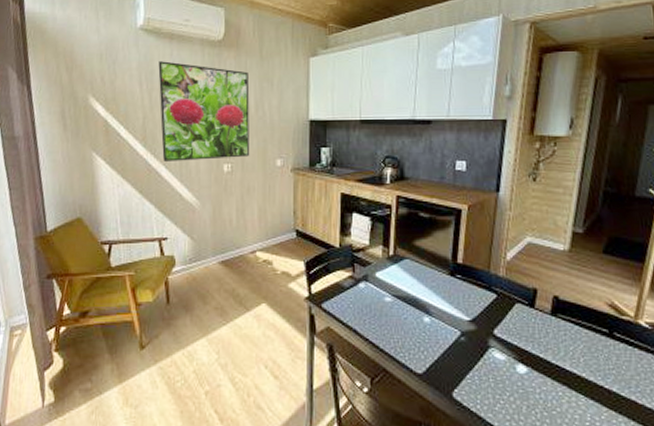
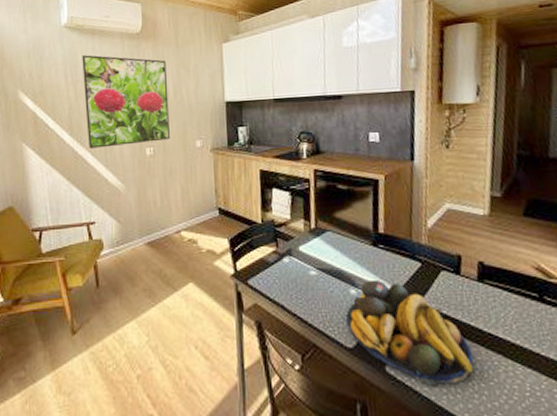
fruit bowl: none [418,308,539,413] -> present [346,279,474,386]

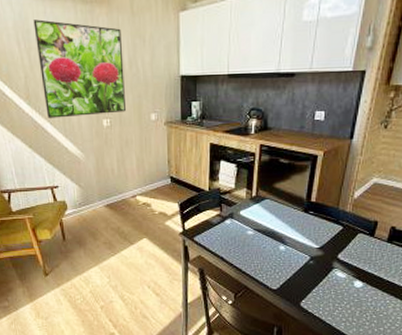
fruit bowl: present [346,279,474,386] -> none [274,239,370,317]

